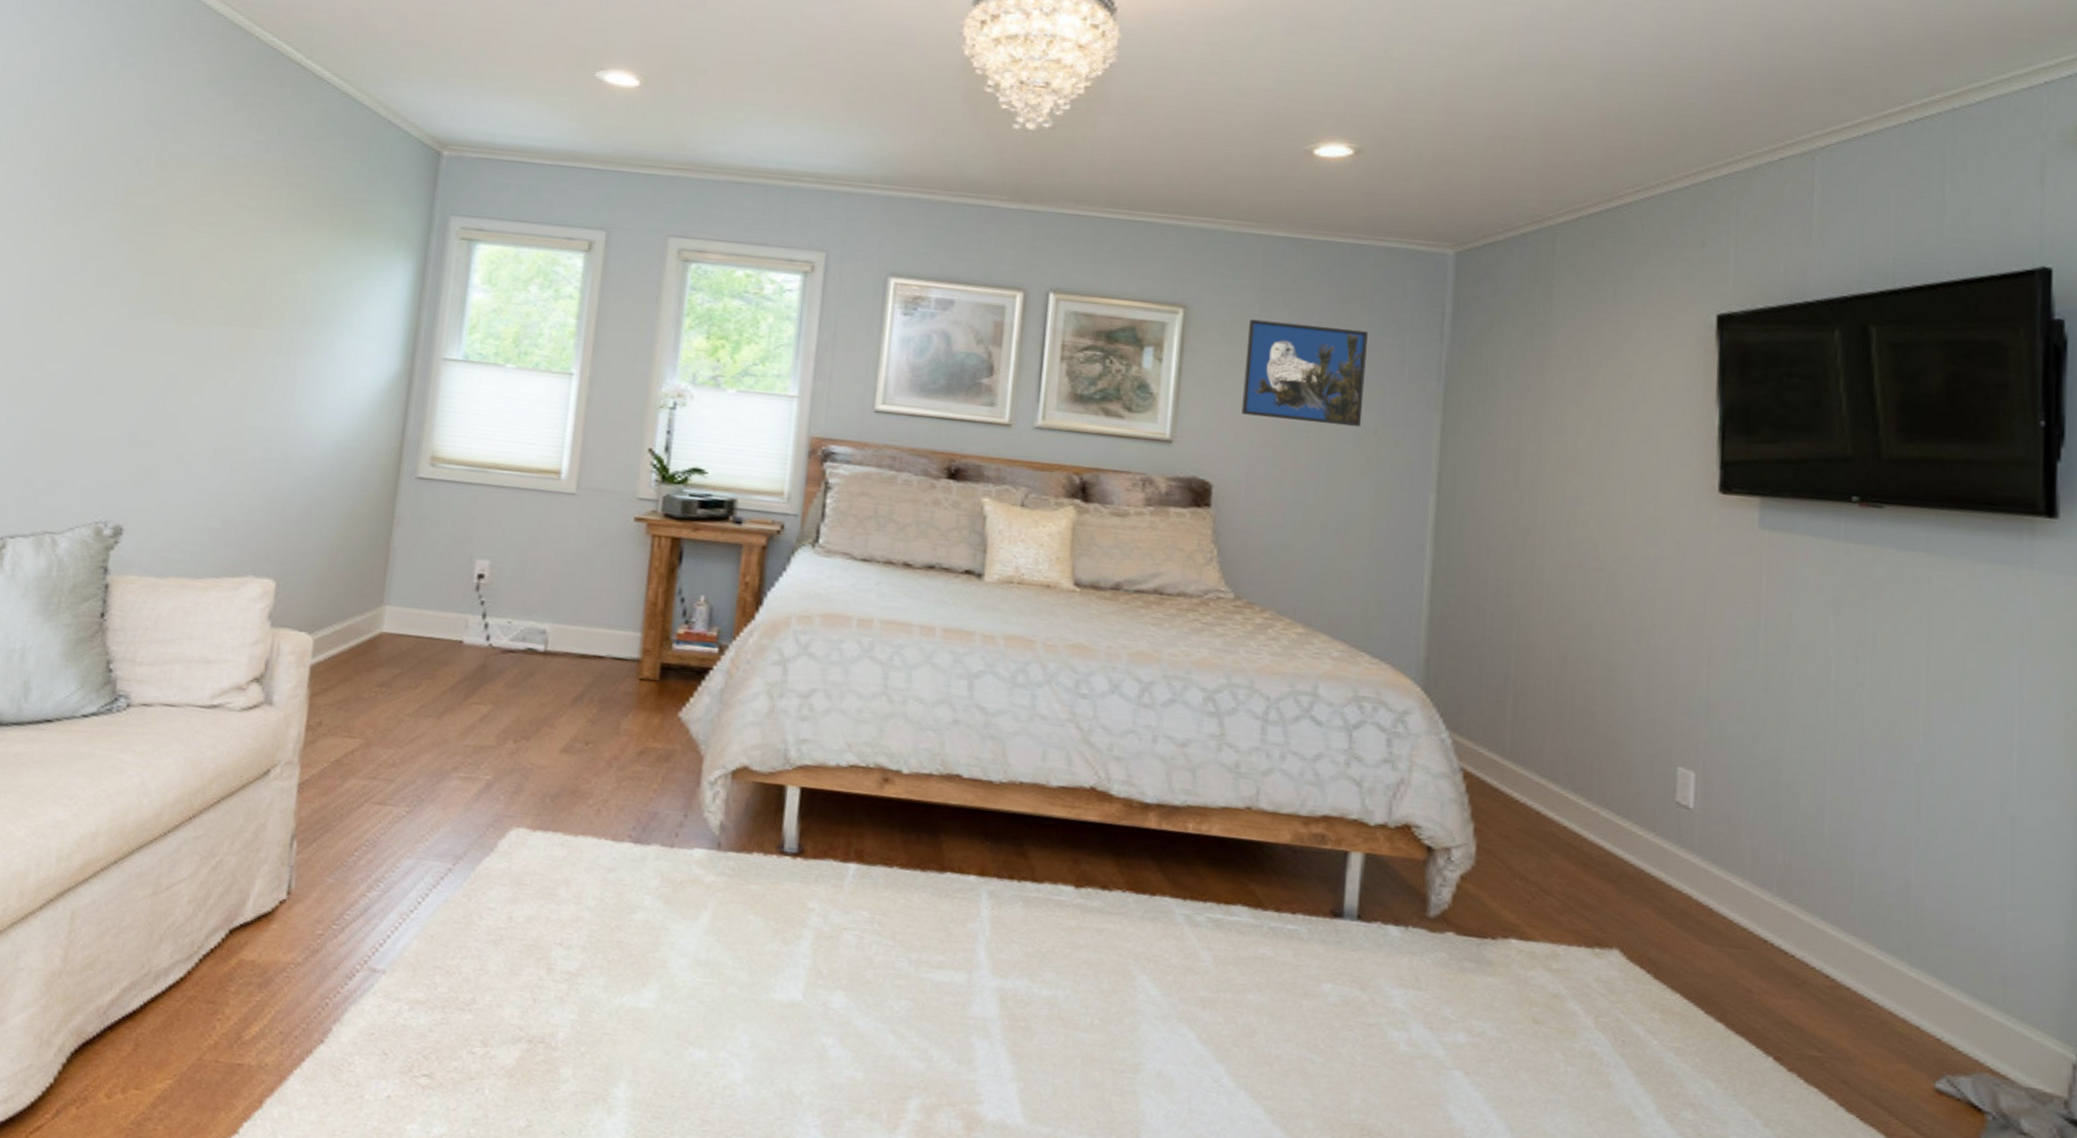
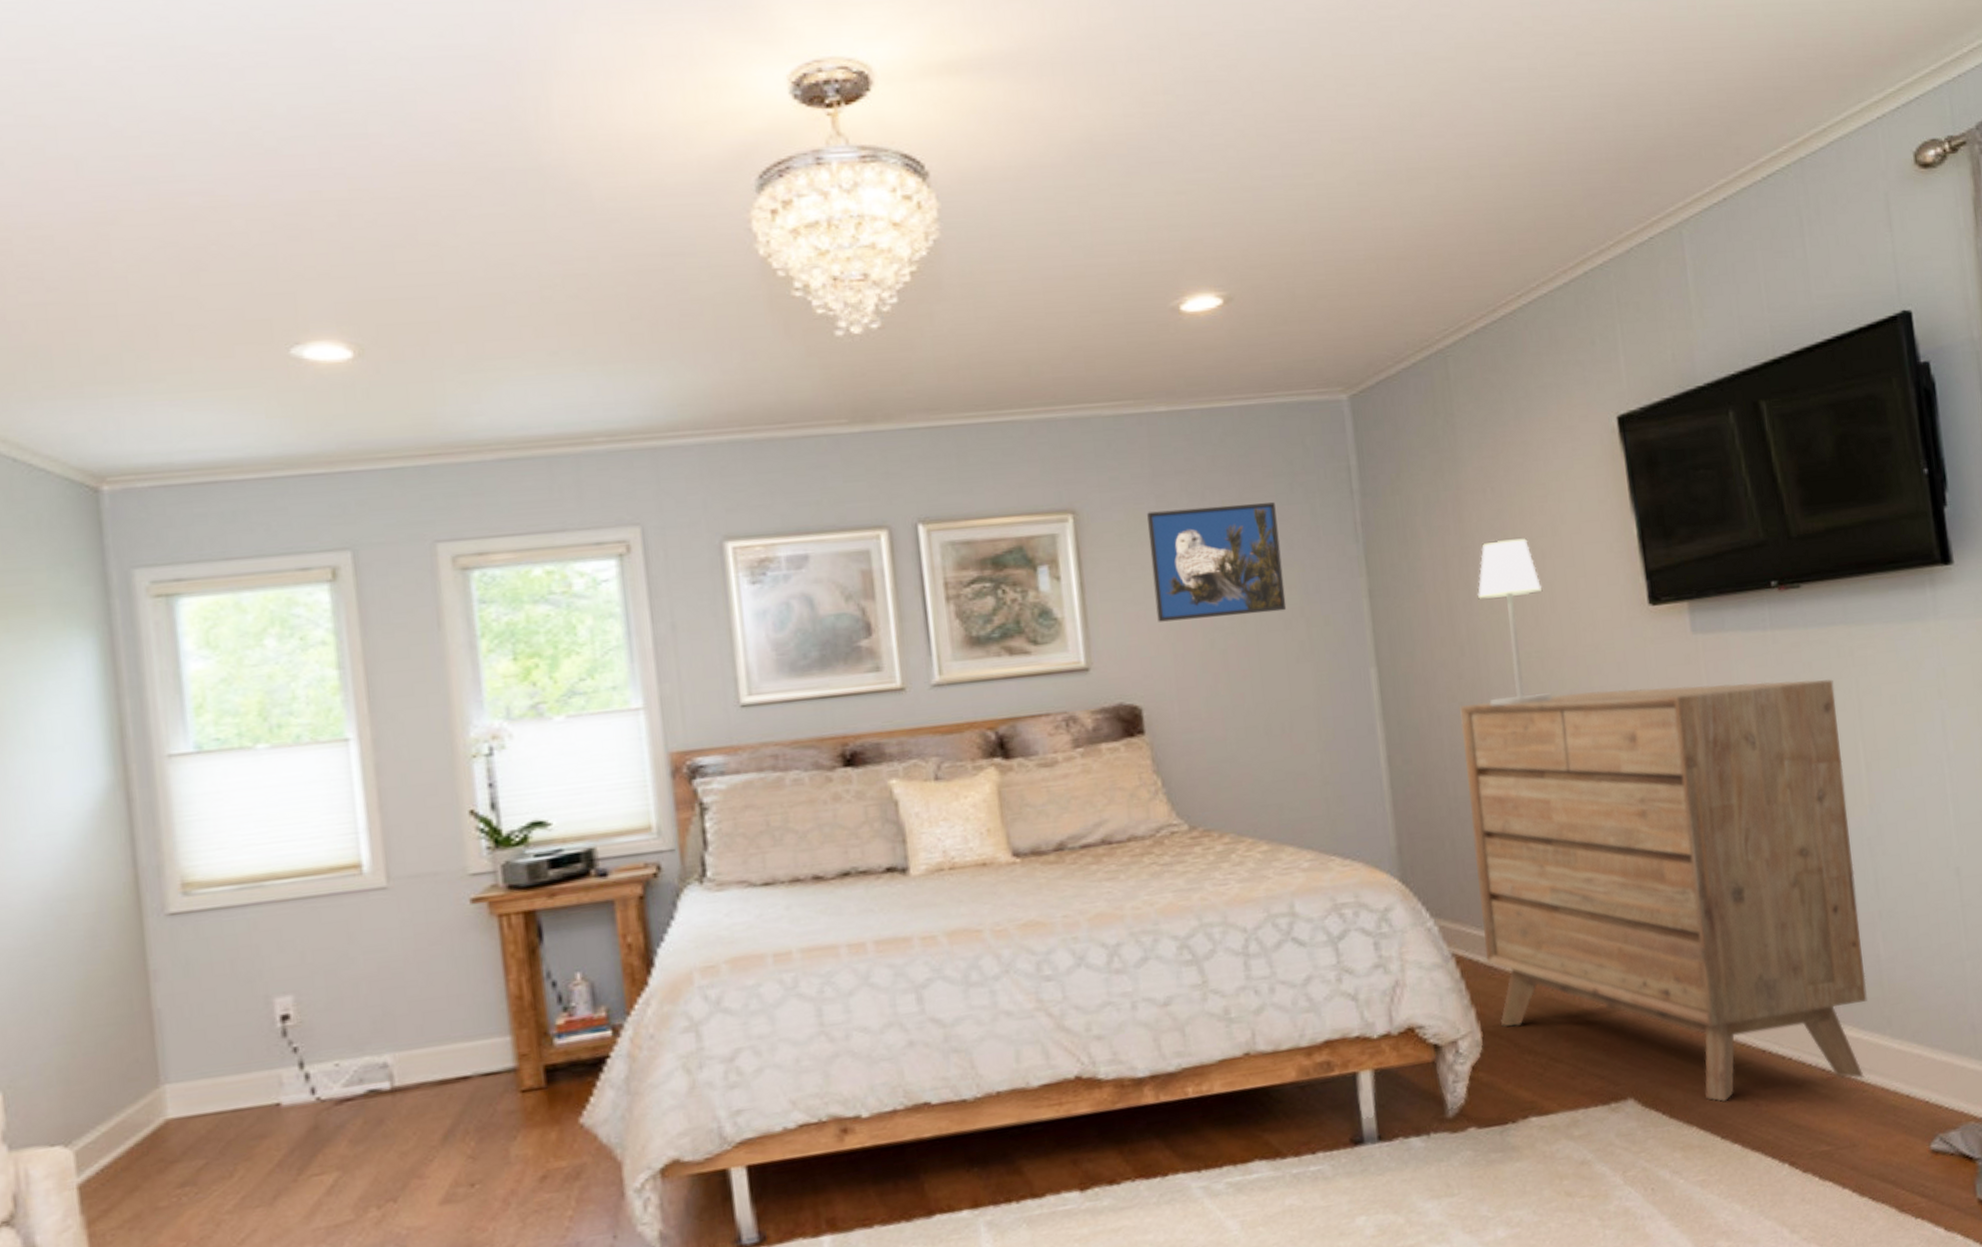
dresser: none [1493,546,1904,996] -> present [1460,679,1867,1102]
table lamp: none [1541,404,1613,561] -> present [1477,538,1553,707]

